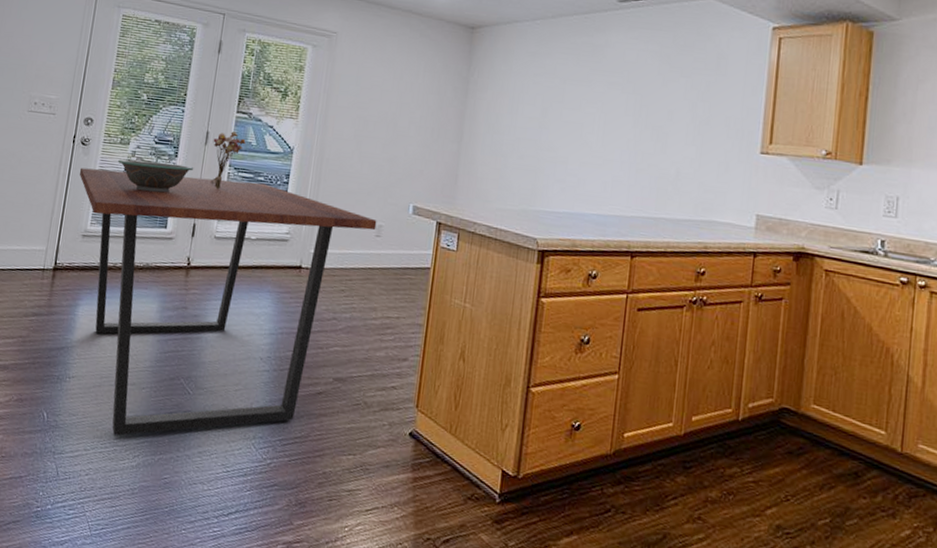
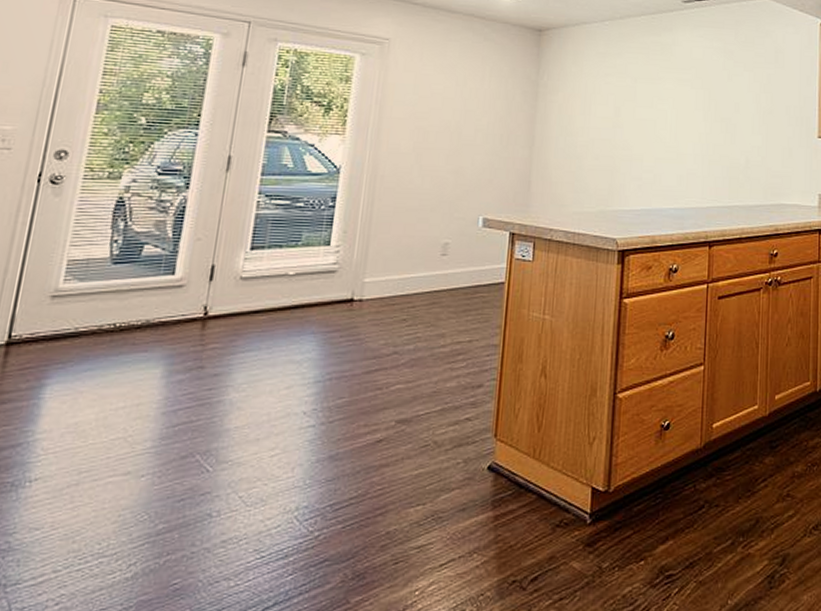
dining table: present [79,167,377,436] -> none [46,209,443,545]
decorative bowl: present [118,159,194,193] -> none [105,196,212,234]
bouquet: present [211,131,246,190] -> none [235,154,280,222]

